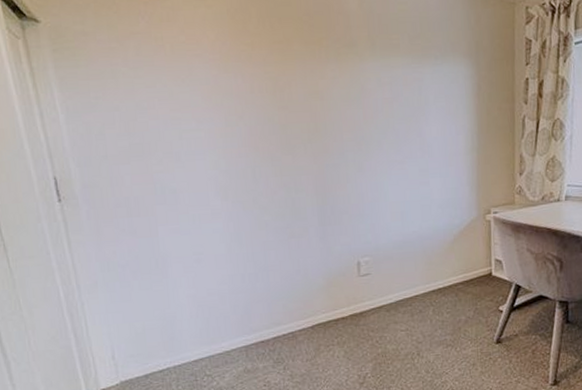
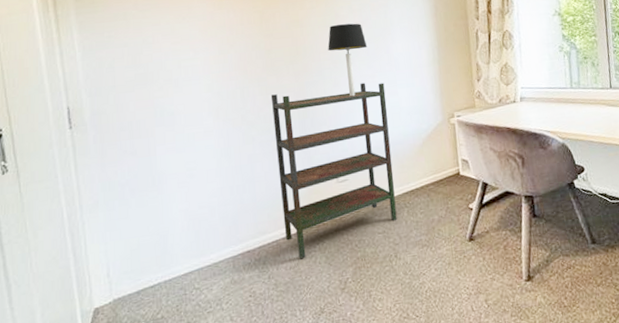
bookshelf: none [286,169,422,352] -> present [270,83,397,259]
table lamp: none [352,99,398,184] -> present [328,23,368,97]

